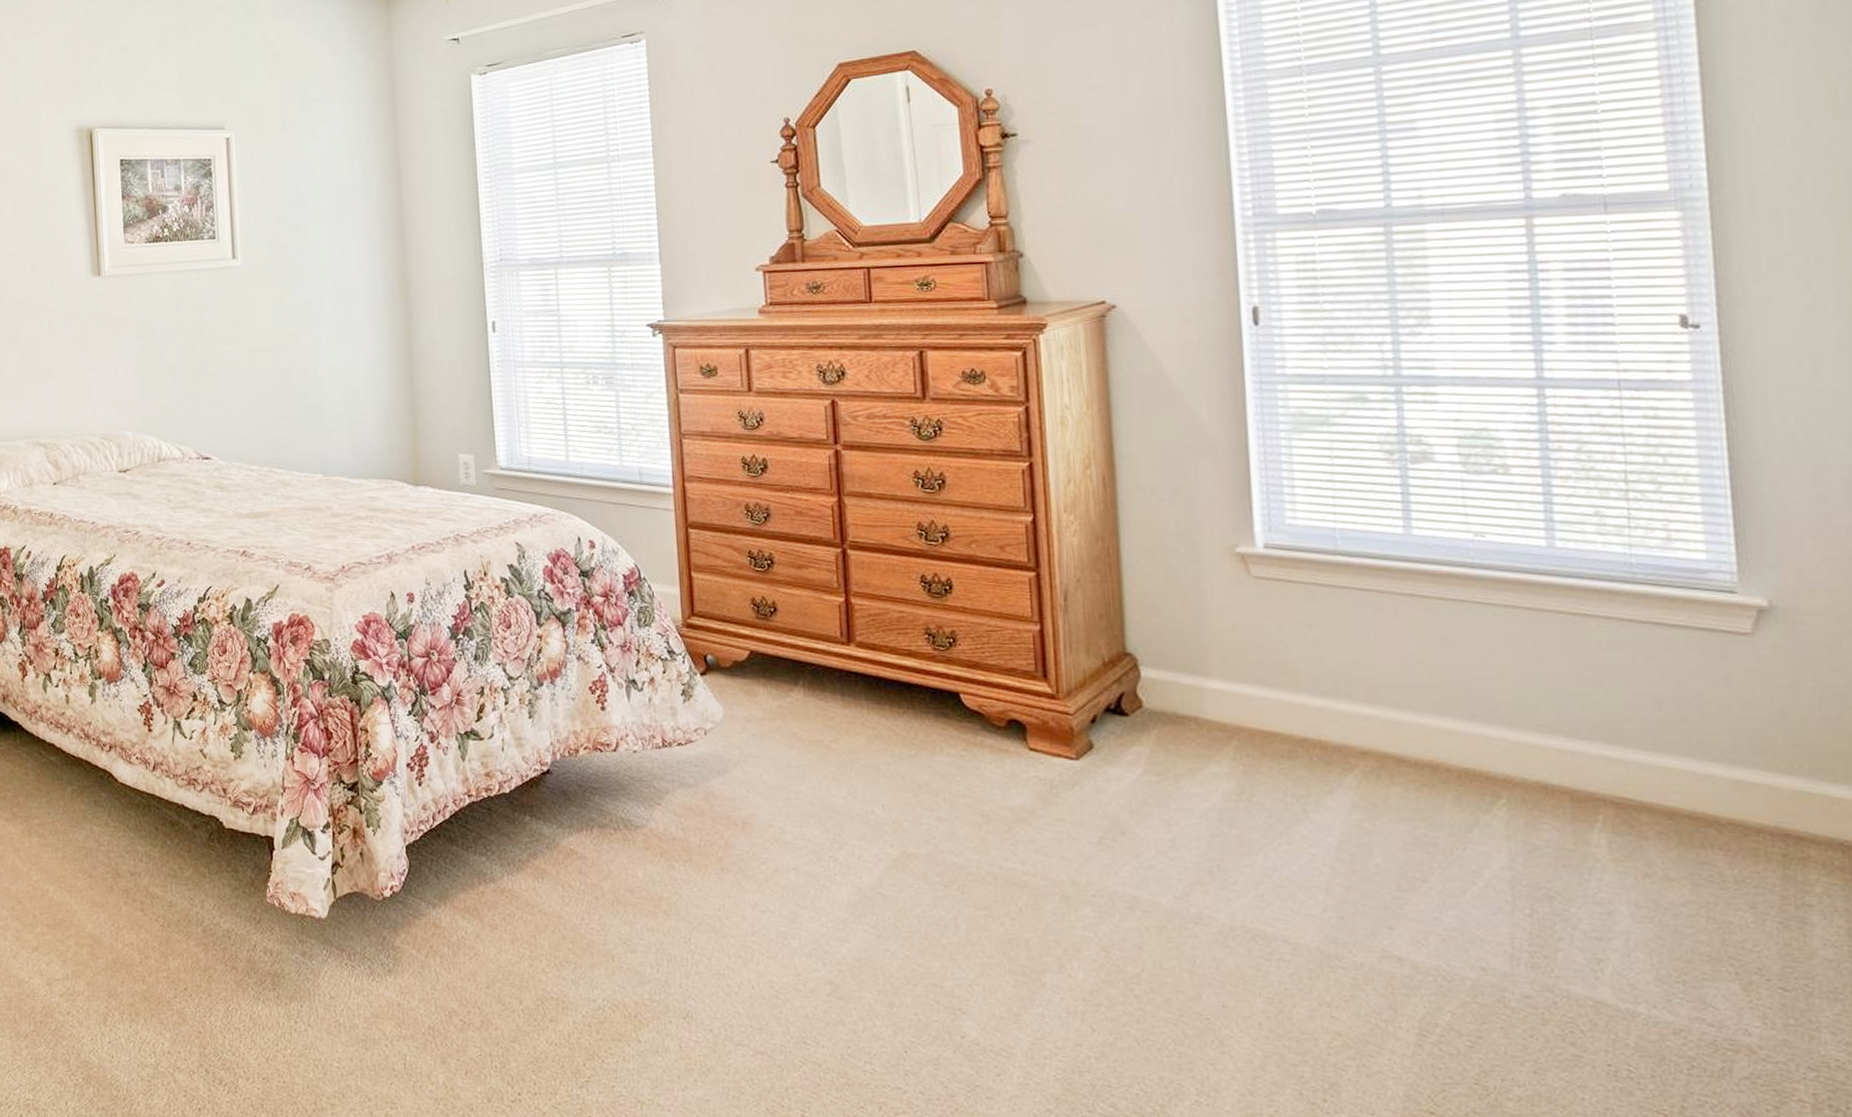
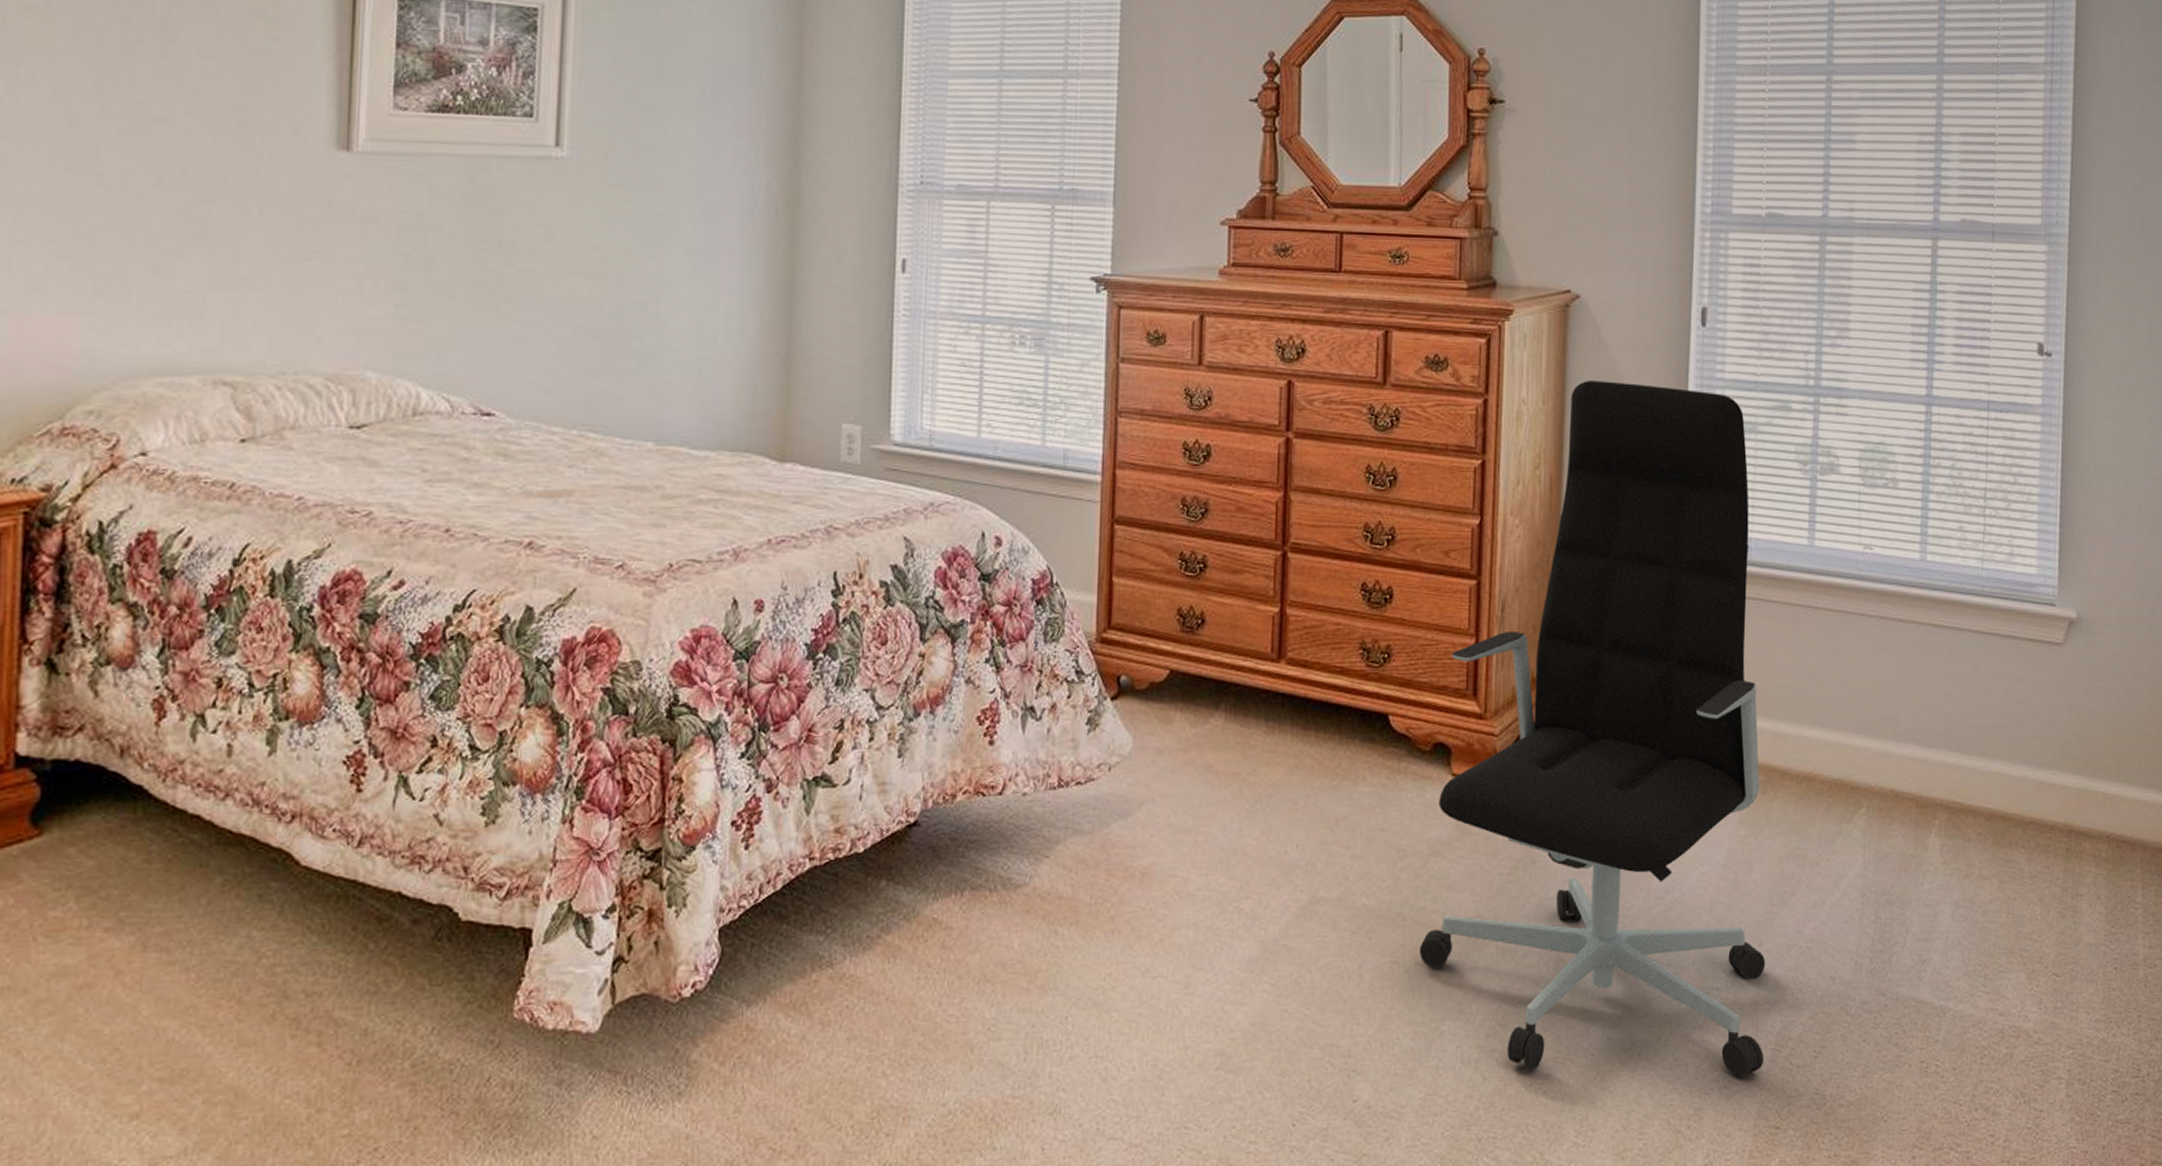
office chair: none [1013,383,1407,1058] -> present [1419,379,1766,1078]

